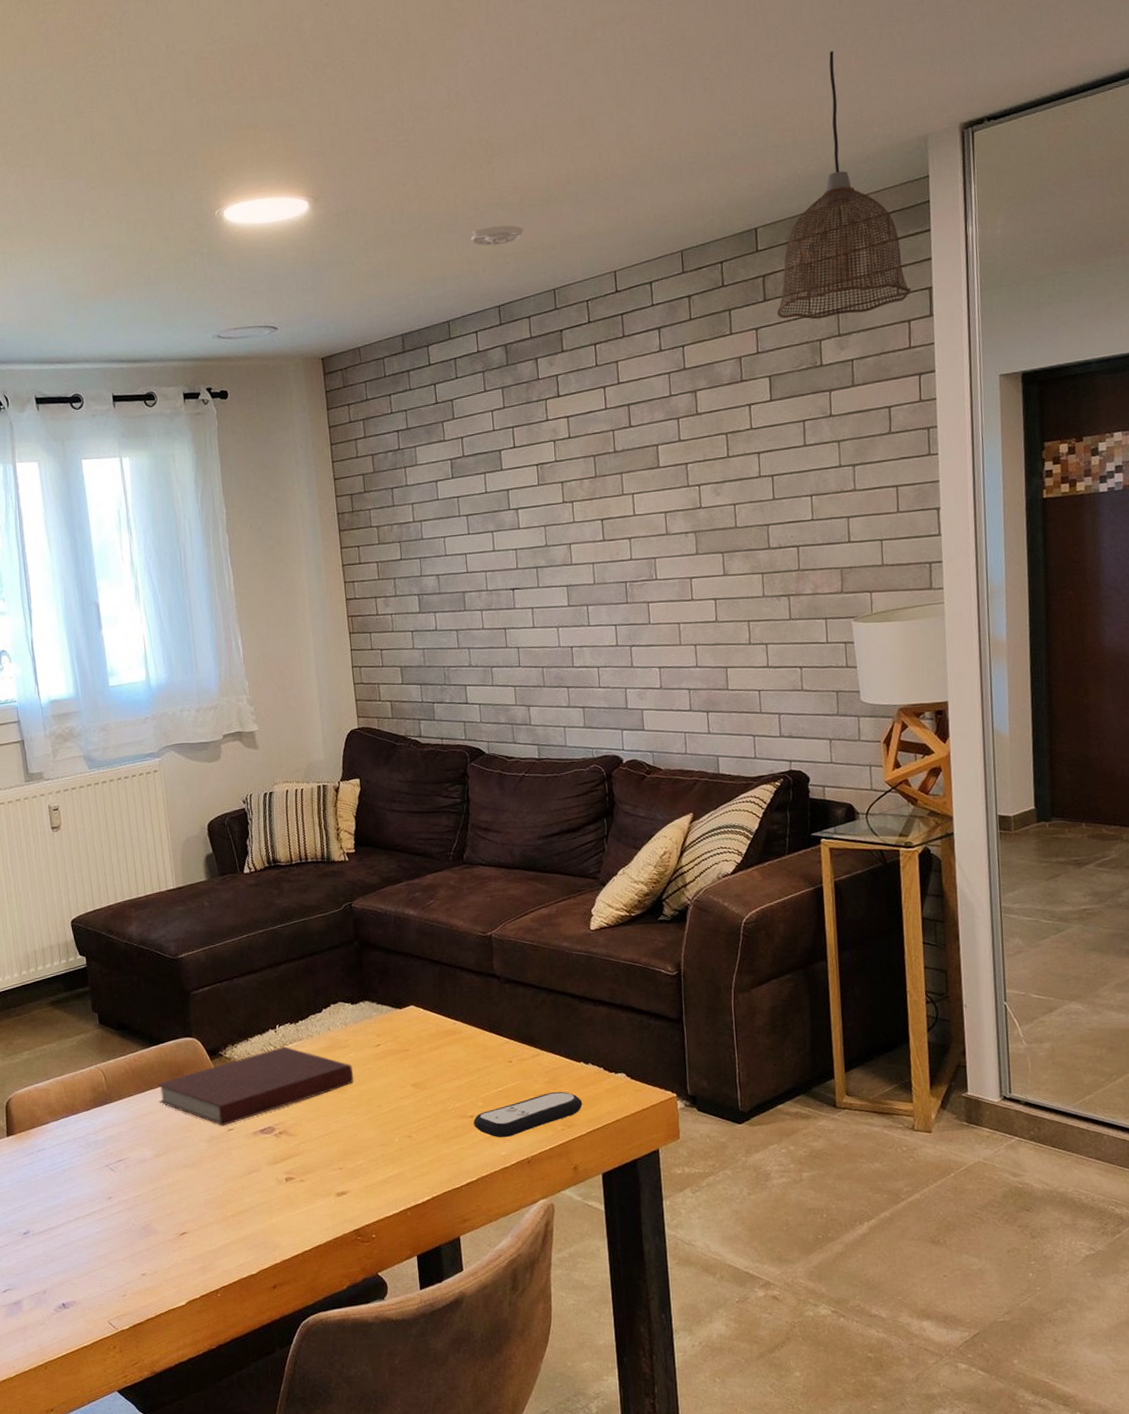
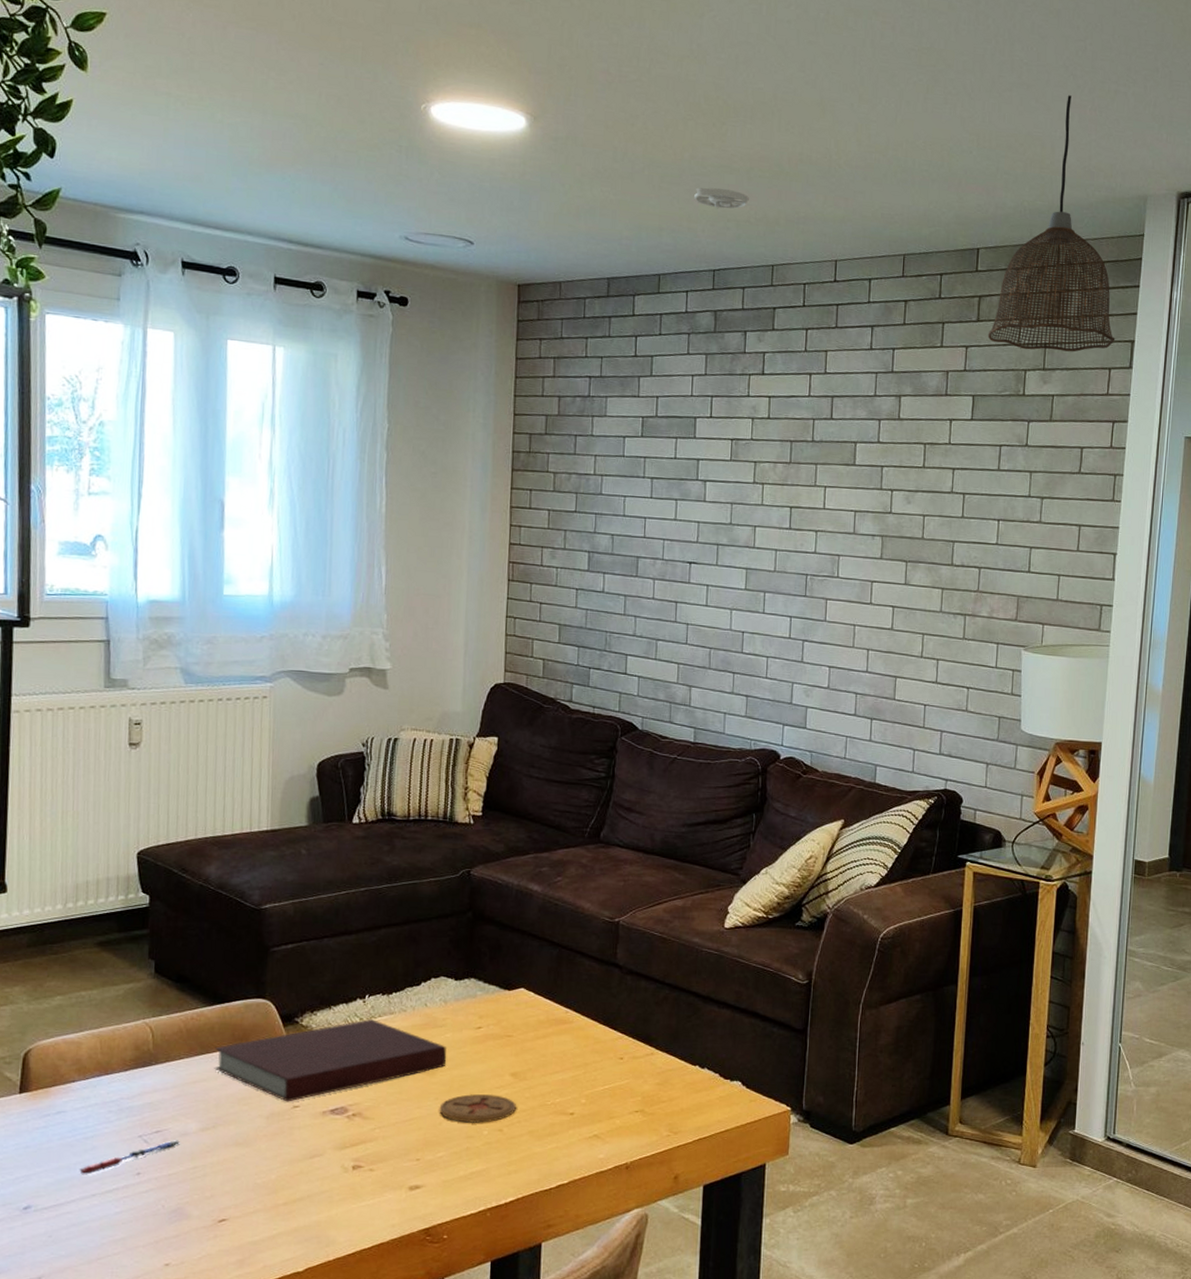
pen: none [62,1166,140,1202] -> present [79,1140,180,1175]
coaster: none [353,1105,422,1132] -> present [439,1094,517,1123]
remote control: present [473,1091,583,1138] -> none [572,1094,693,1140]

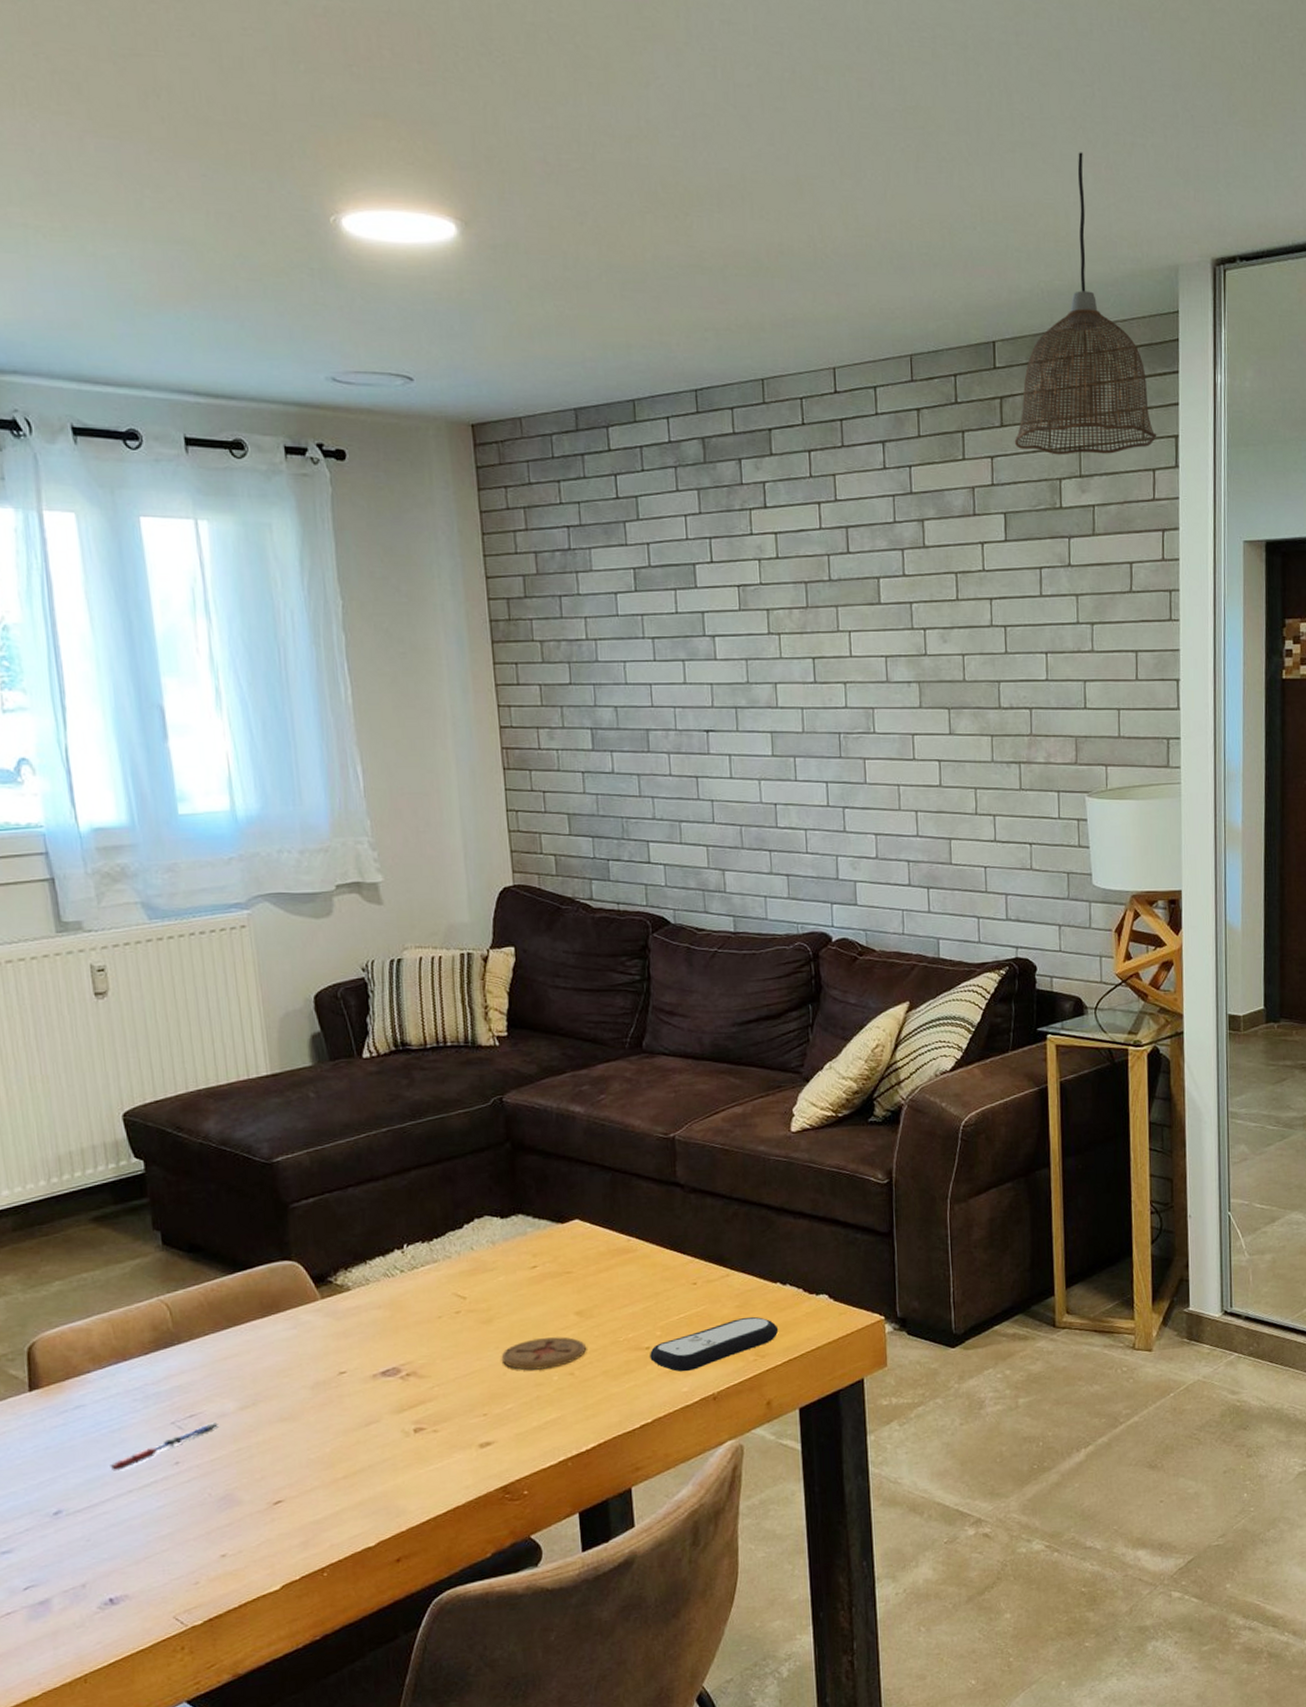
notebook: present [214,1019,447,1102] -> none [243,1270,503,1369]
remote control: none [572,1094,693,1140] -> present [649,1316,779,1372]
smoke detector: present [694,187,749,209] -> none [663,292,727,317]

